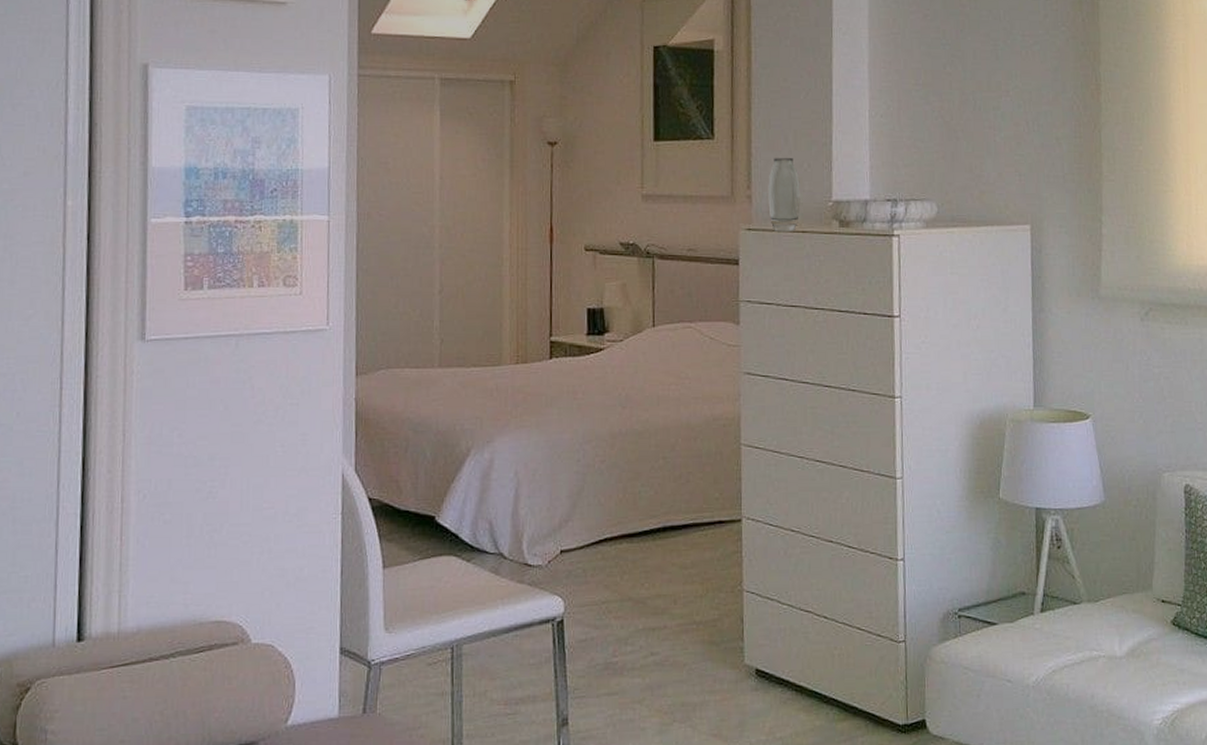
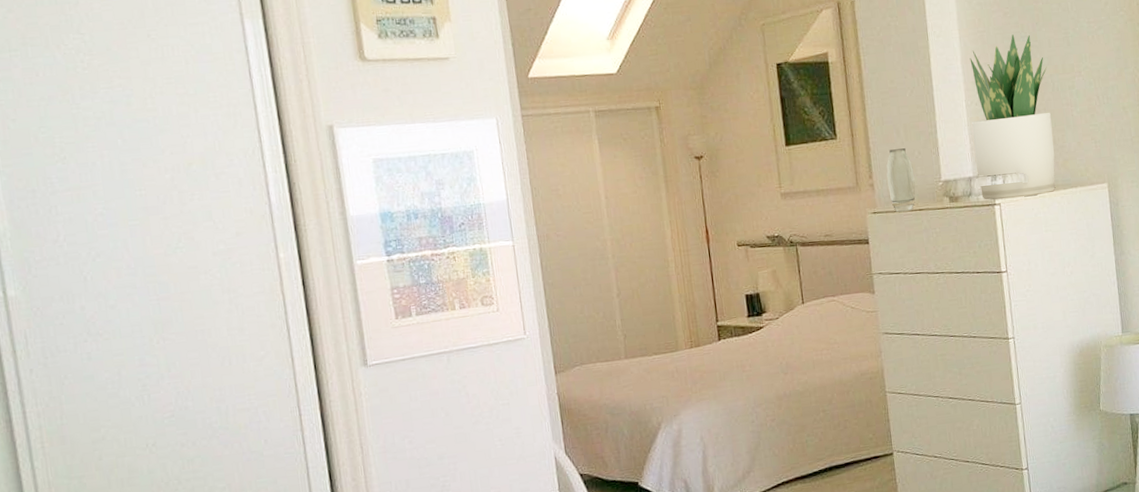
planter: none [873,40,970,231] -> present [970,34,1056,200]

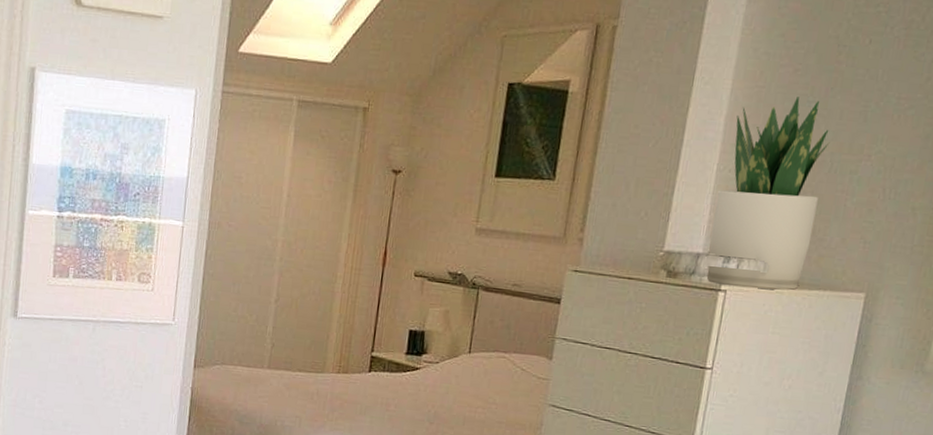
vase: present [886,148,916,212] -> none [598,204,635,277]

